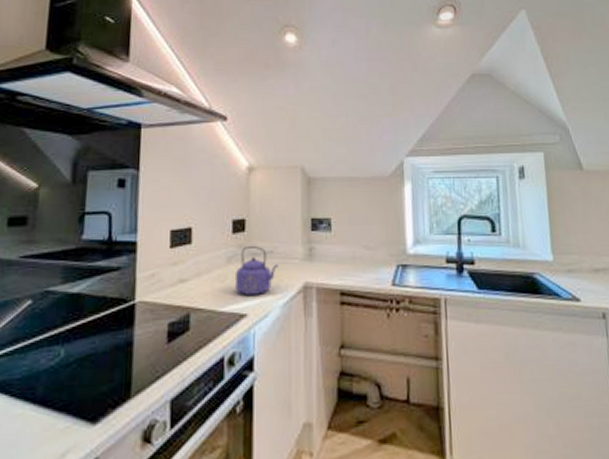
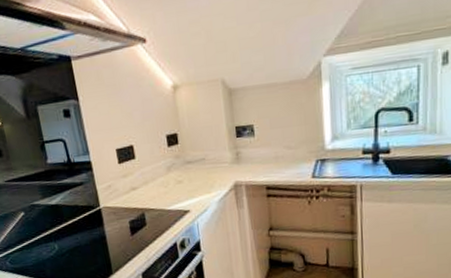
kettle: present [236,245,278,295] -> none [176,155,211,196]

